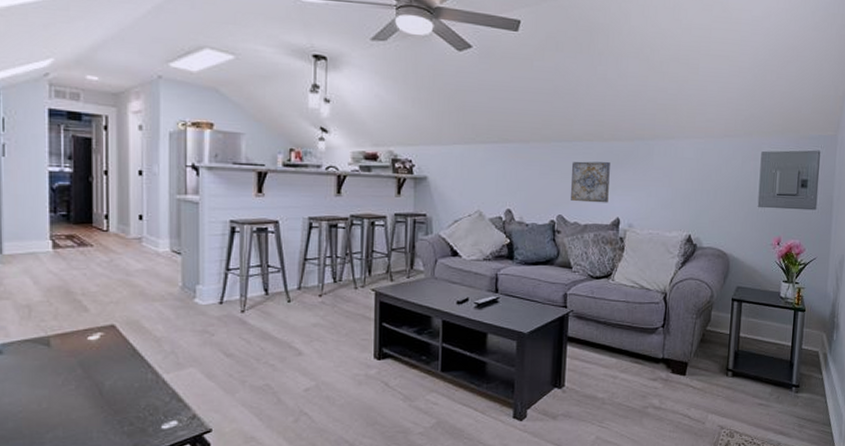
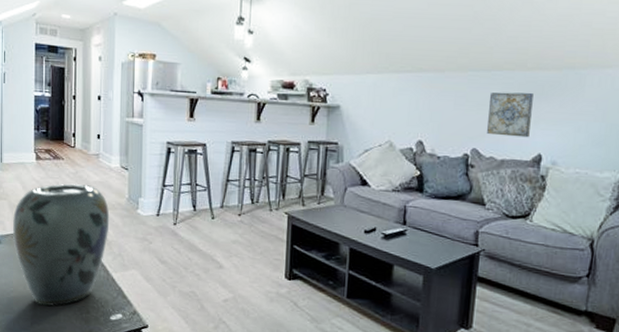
vase: none [19,273,158,424] -> present [12,183,110,307]

